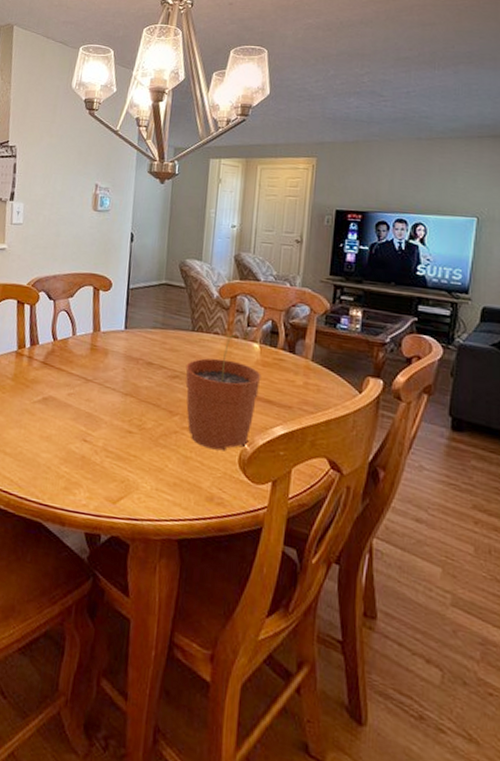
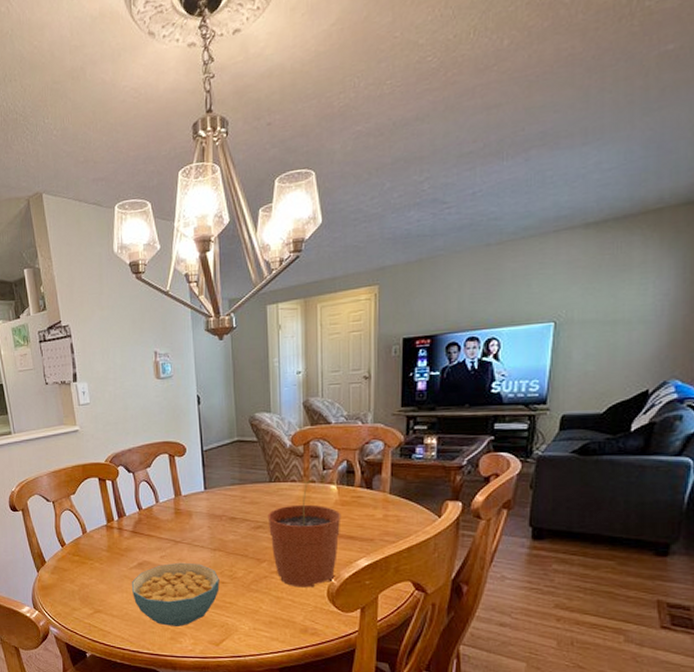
cereal bowl: none [30,402,127,476] -> present [131,562,220,626]

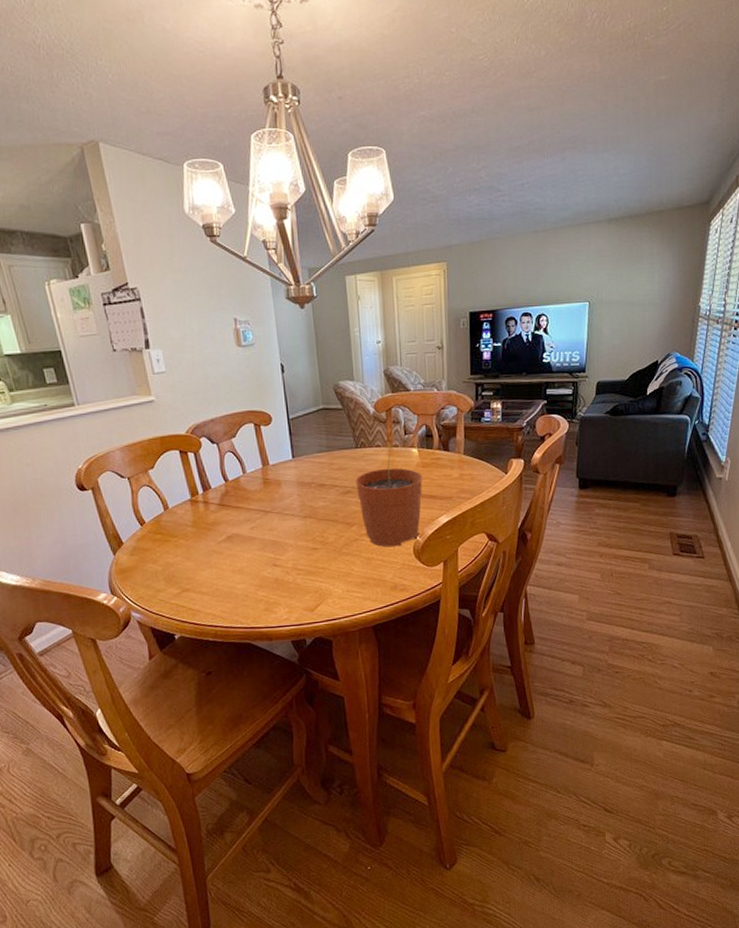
cereal bowl: present [131,562,220,626] -> none [220,532,312,598]

